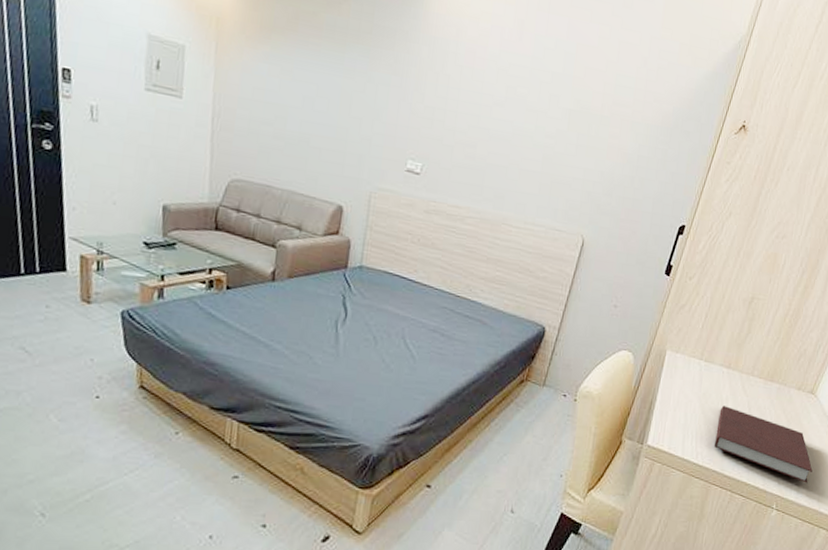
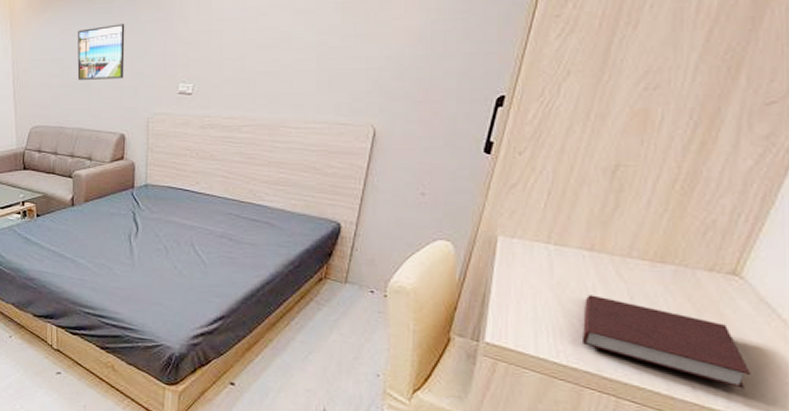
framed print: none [294,75,356,143] -> present [77,24,125,80]

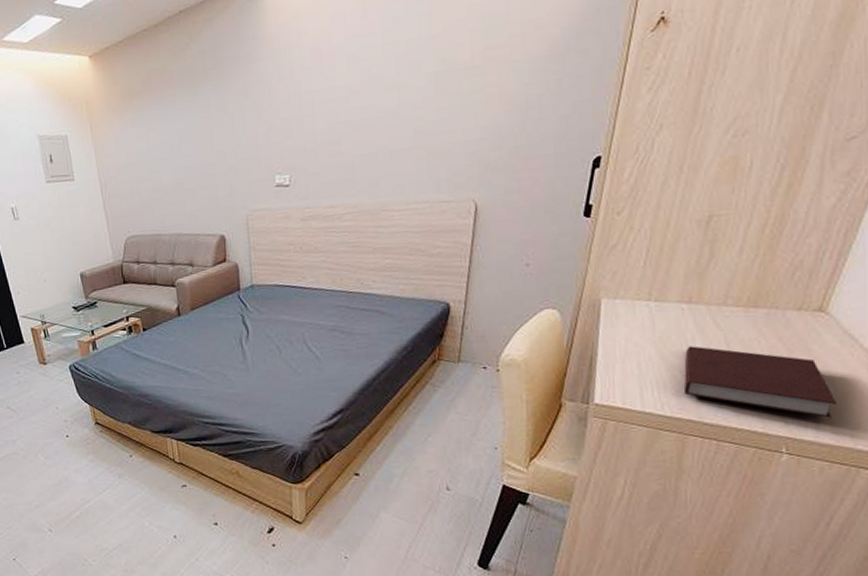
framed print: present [77,24,125,80] -> none [163,117,218,182]

